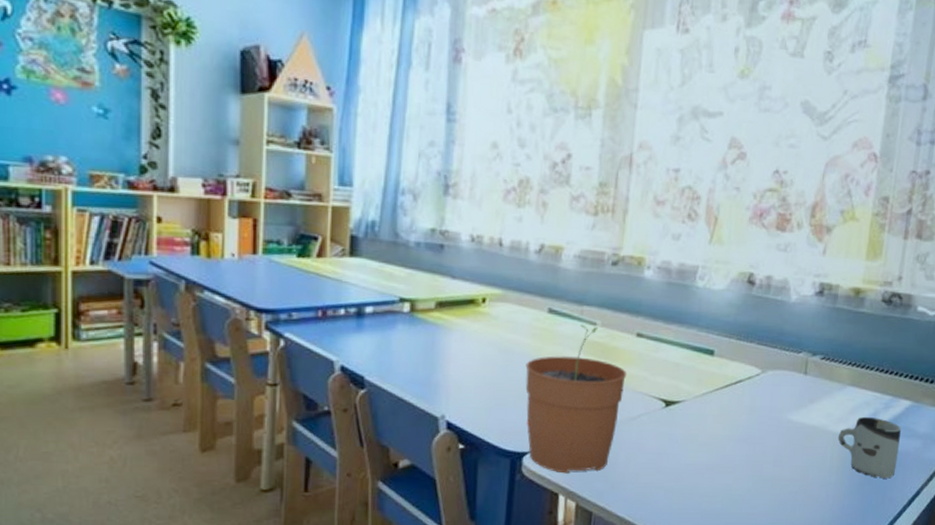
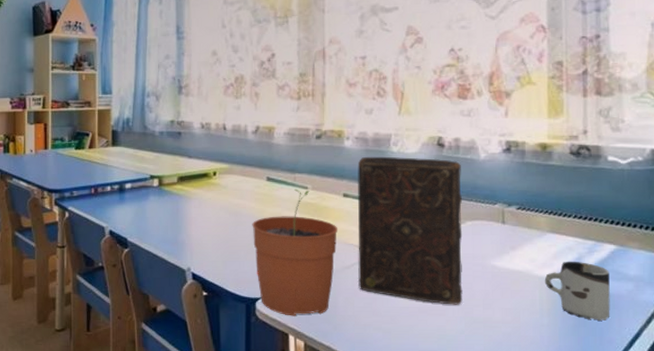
book: none [643,290,770,462] -> present [357,156,463,305]

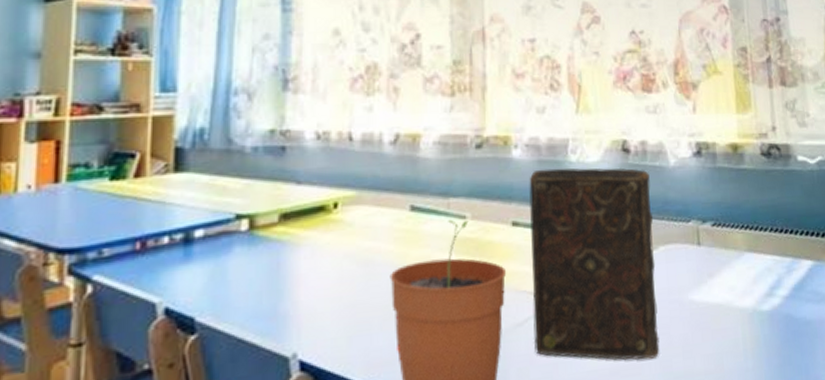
cup: present [544,261,610,321] -> none [746,284,814,355]

